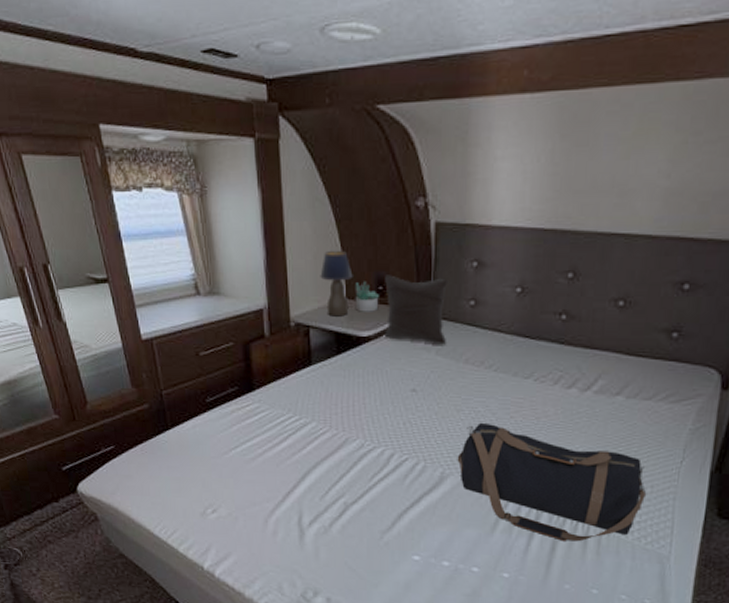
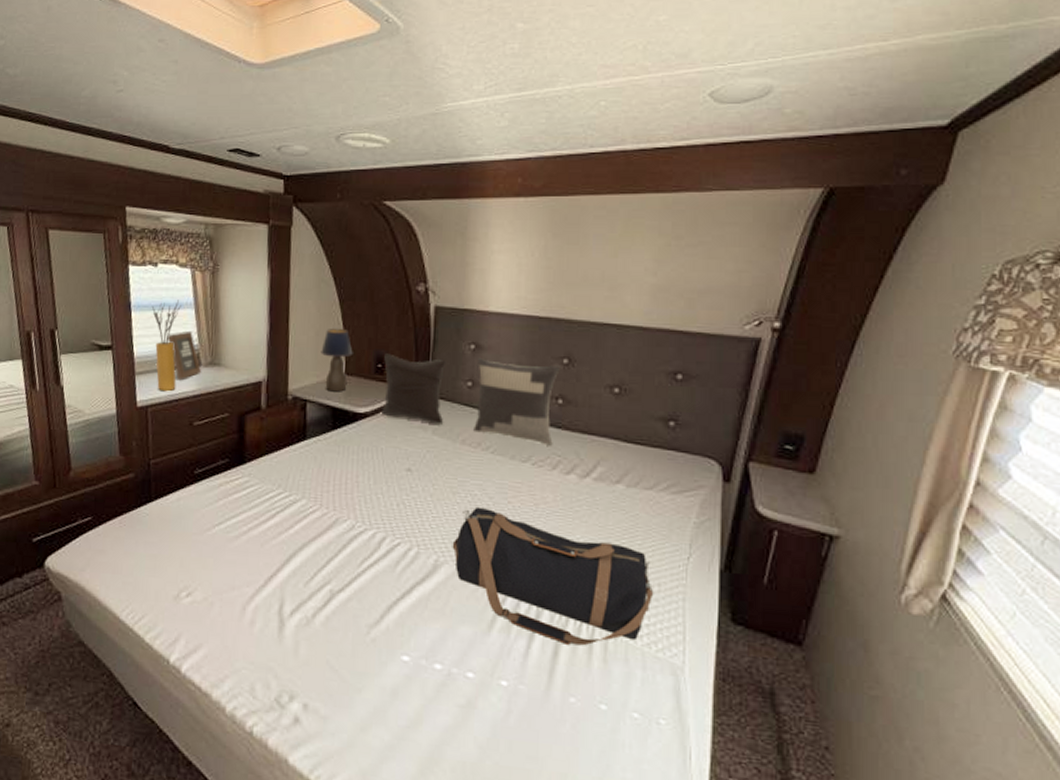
vase: none [142,227,178,323] -> present [151,300,181,392]
picture frame: none [163,259,202,310] -> present [168,330,202,379]
succulent plant: present [355,281,379,312] -> none [353,358,378,389]
pillow: none [477,276,564,362] -> present [474,358,560,446]

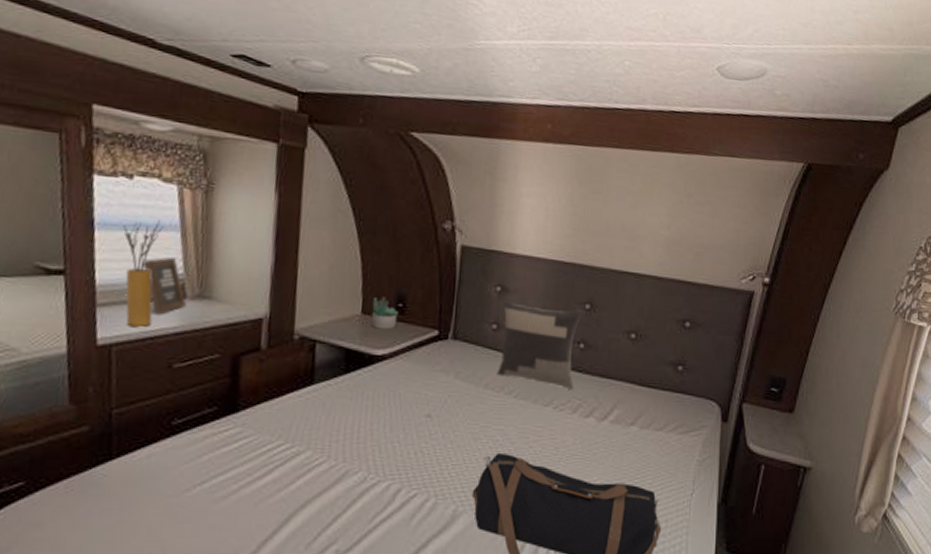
table lamp: present [321,328,353,392] -> none [334,262,372,333]
succulent plant: none [353,358,378,389] -> present [371,297,398,330]
pillow: present [382,353,447,424] -> none [401,292,472,368]

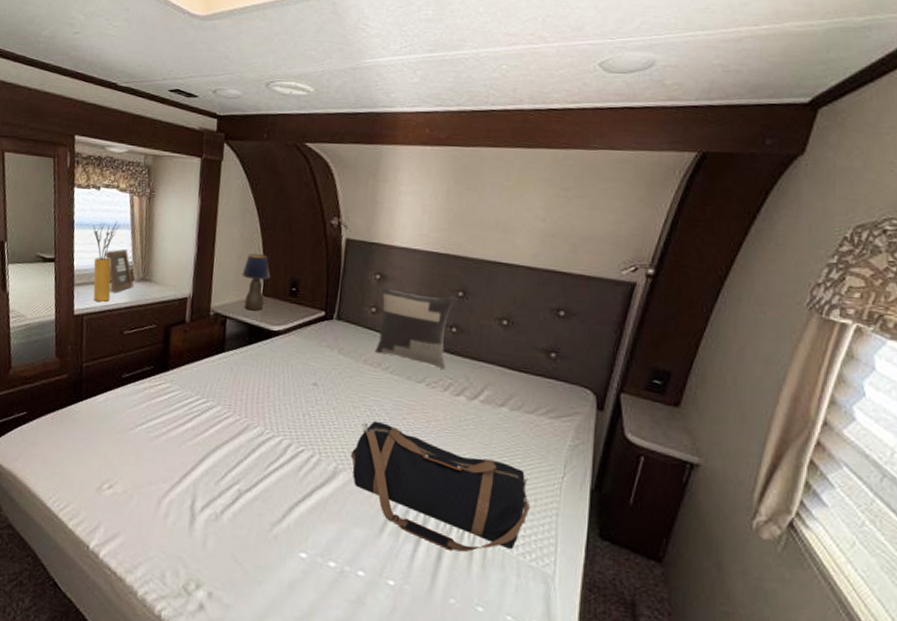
table lamp: none [334,262,372,333] -> present [242,253,271,311]
succulent plant: present [371,297,398,330] -> none [270,282,292,310]

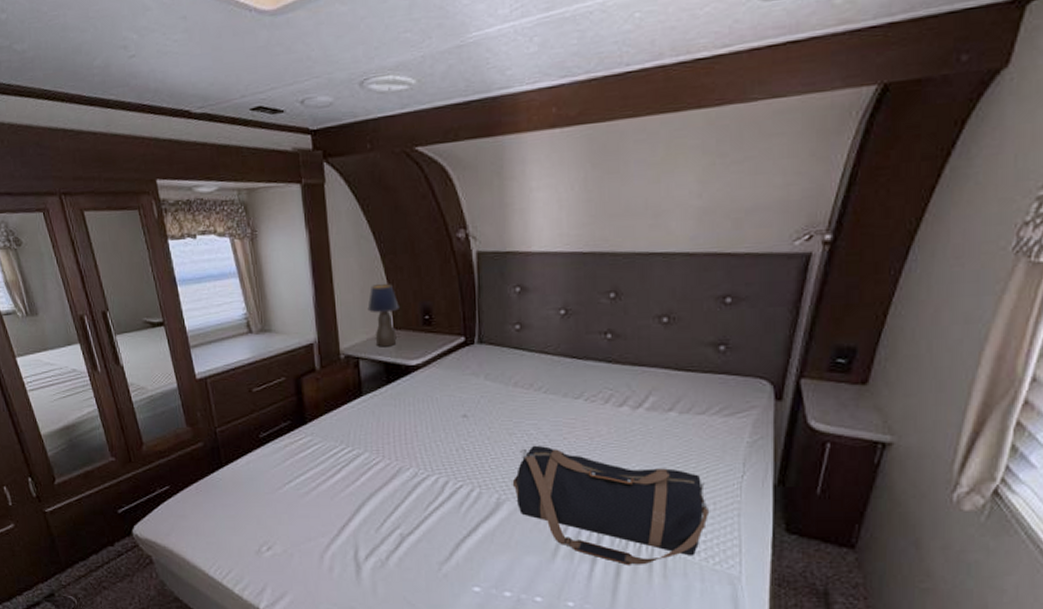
vase: present [92,221,119,303] -> none [196,270,231,362]
picture frame: present [105,248,134,292] -> none [216,299,254,349]
pillow: present [375,287,455,369] -> none [524,300,607,381]

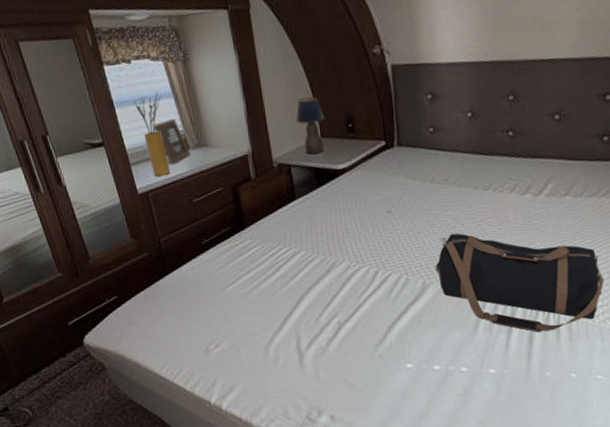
vase: none [196,270,231,362] -> present [132,91,171,177]
picture frame: none [216,299,254,349] -> present [154,118,192,164]

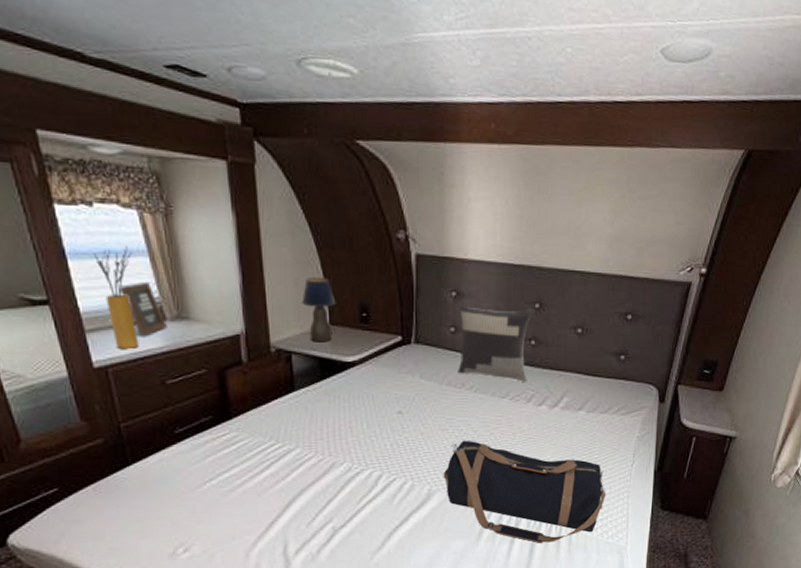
pillow: none [435,103,509,173] -> present [458,305,533,382]

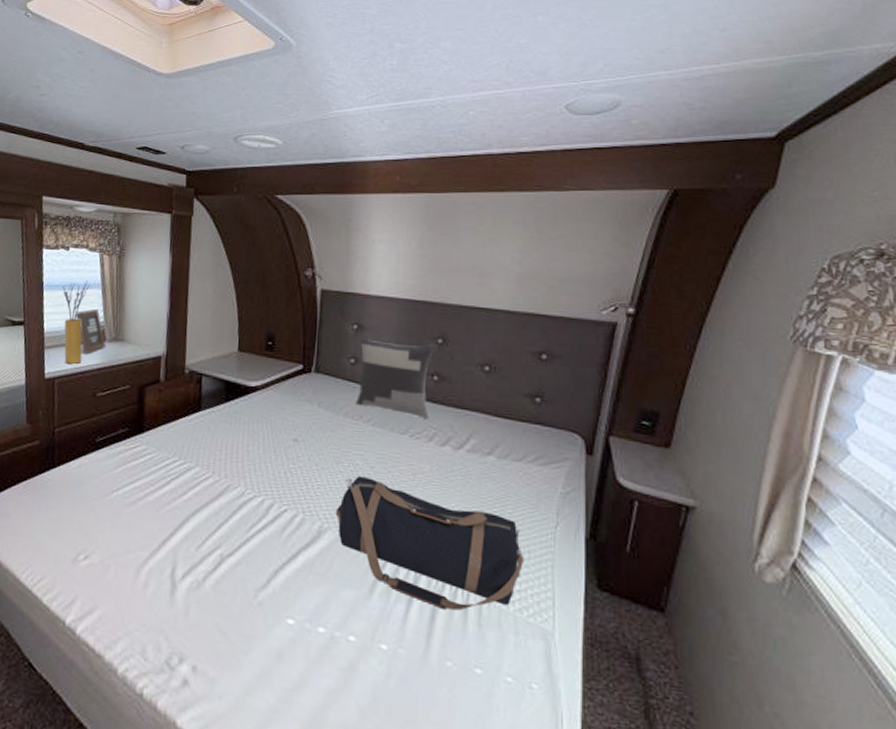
table lamp: present [302,277,336,342] -> none [216,308,246,367]

